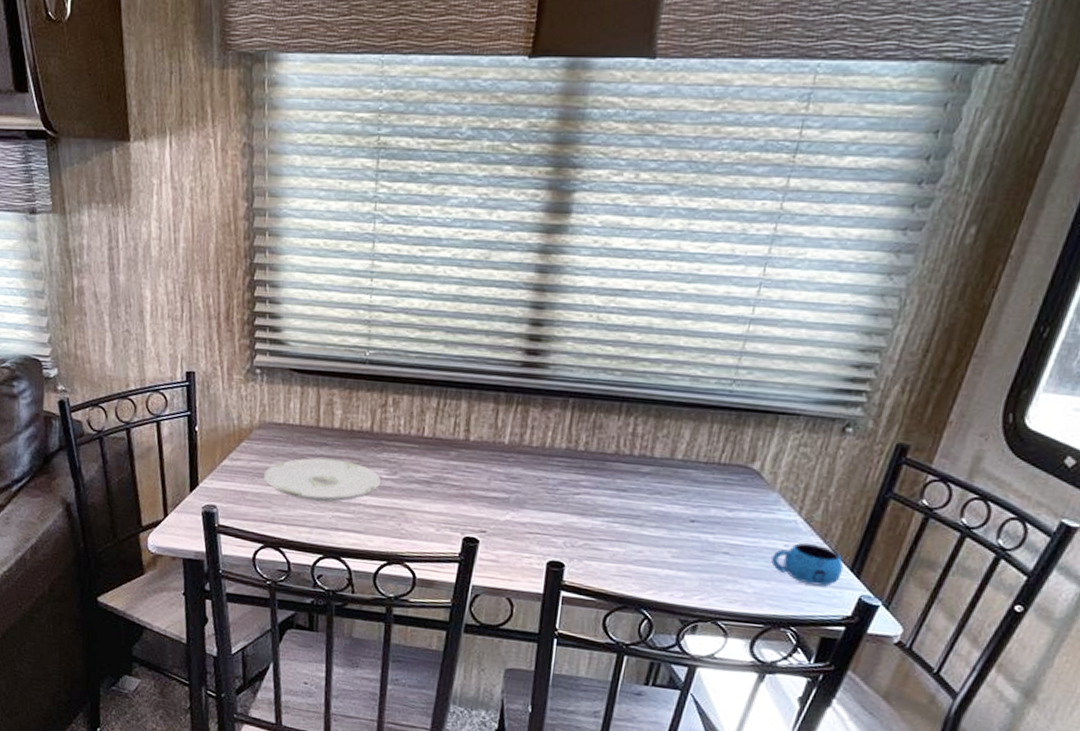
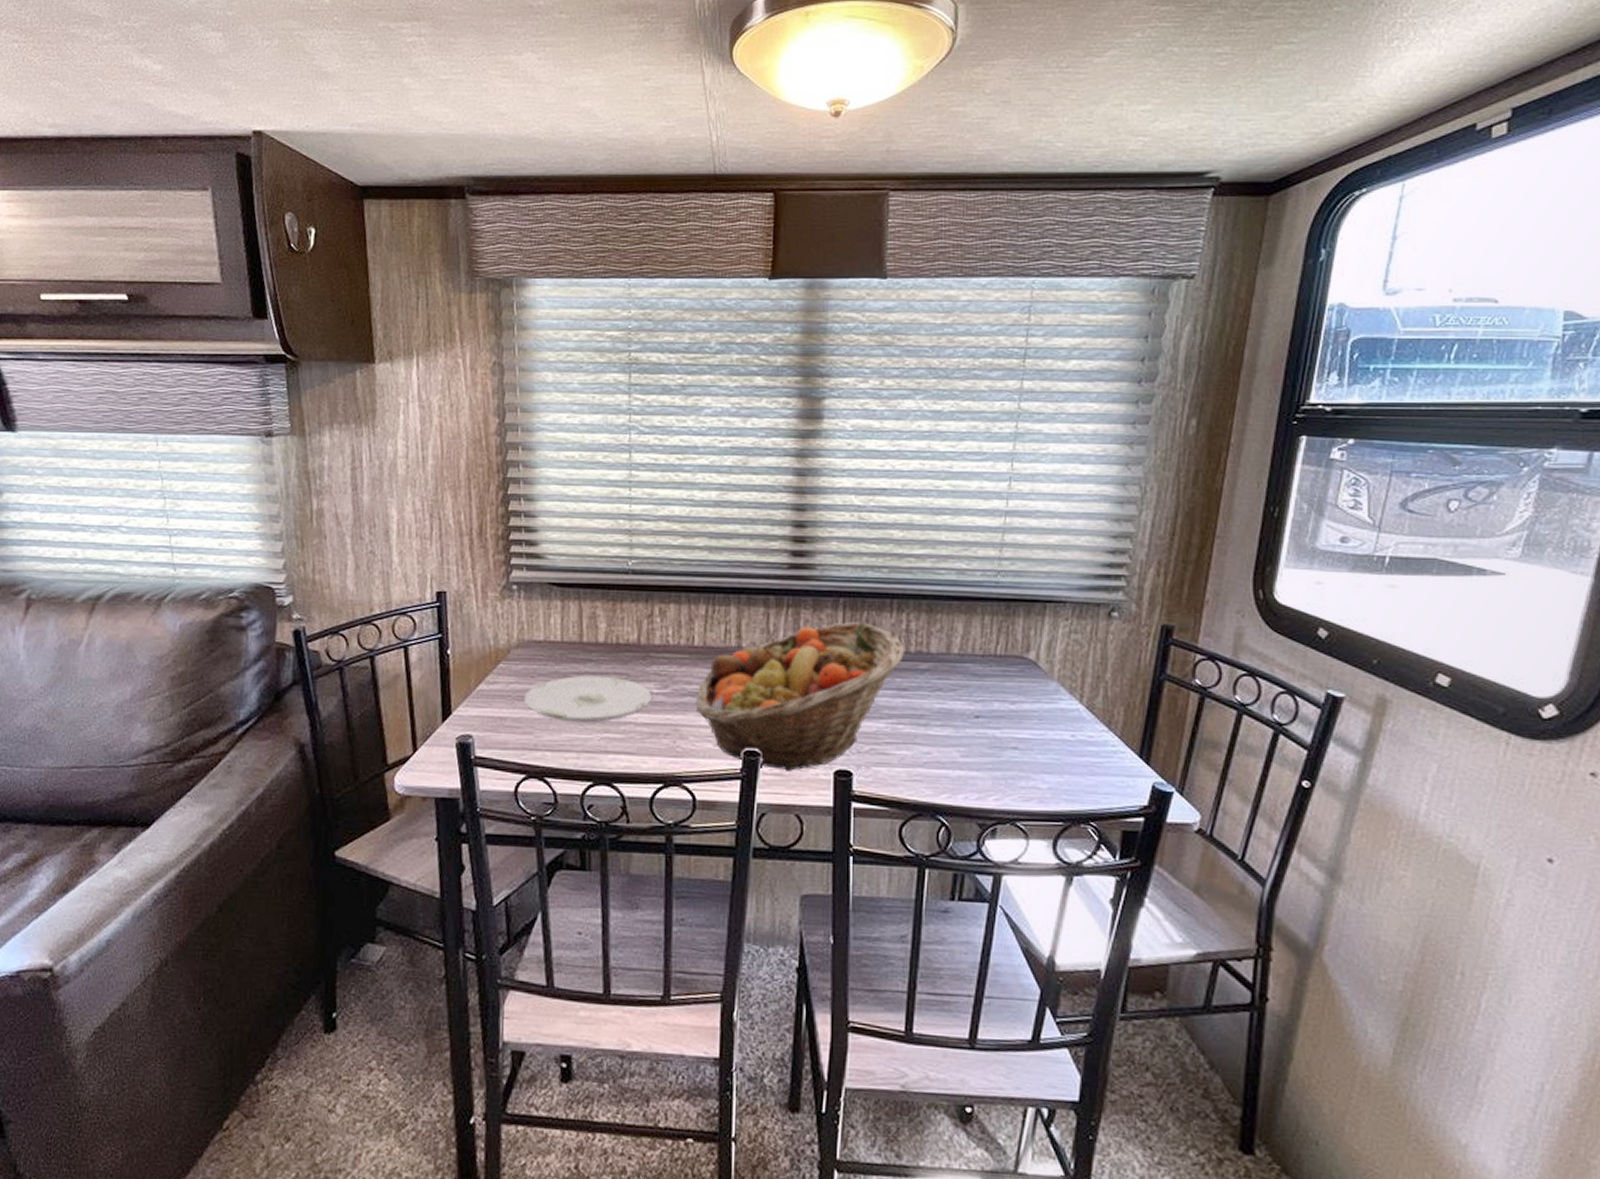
fruit basket: none [421,422,630,559] -> present [695,622,906,771]
mug: present [771,543,843,587] -> none [1061,732,1131,776]

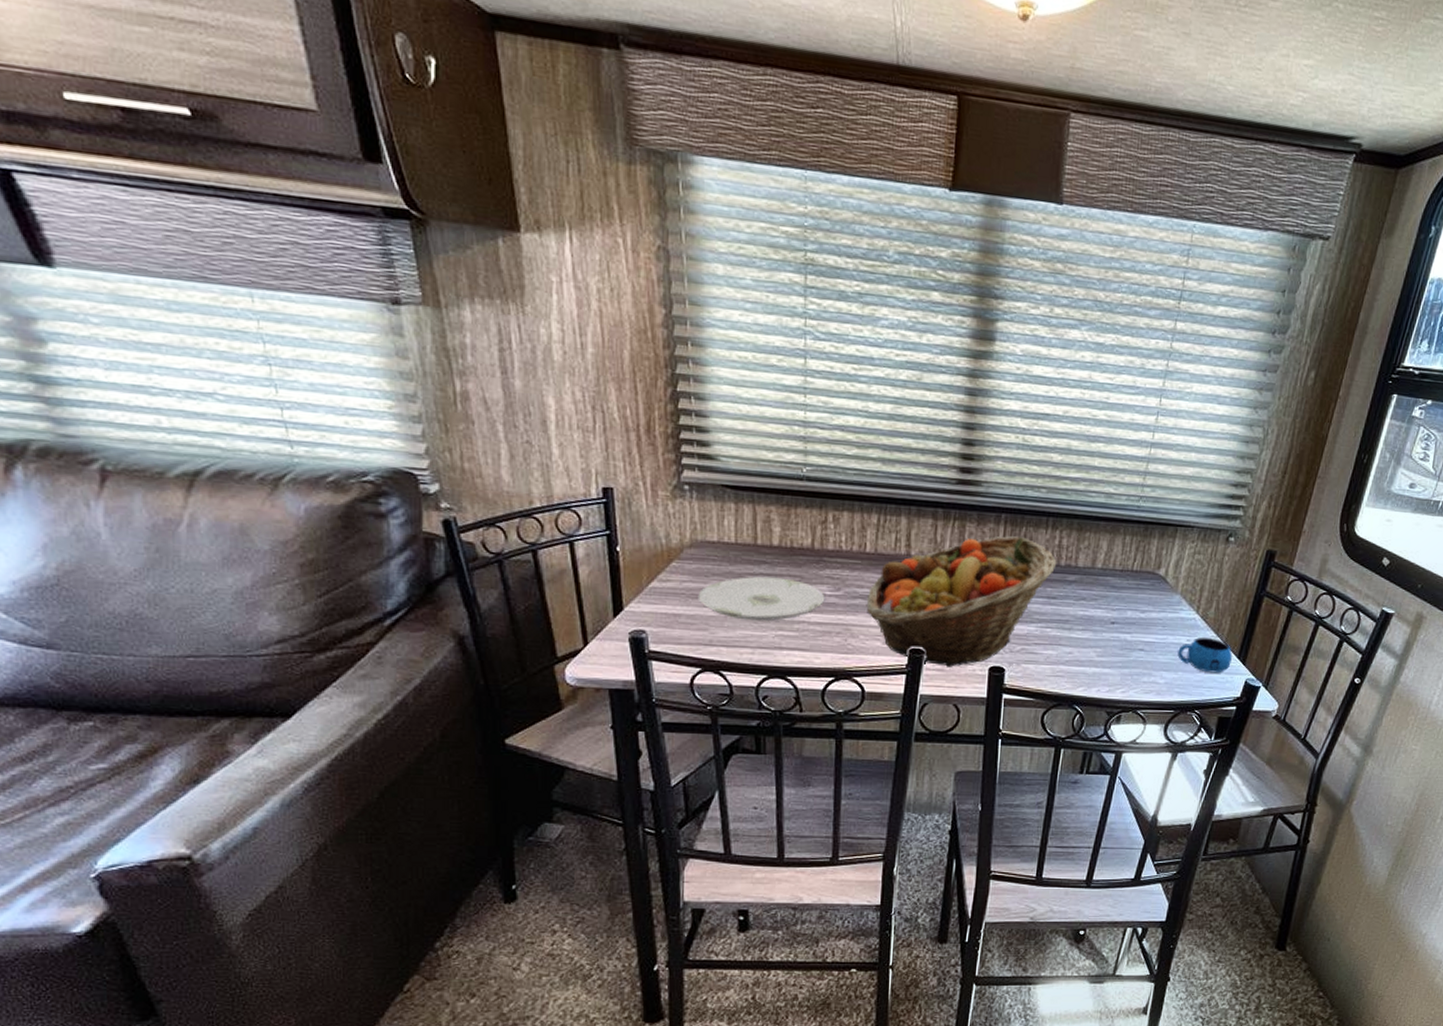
mug: none [1061,732,1131,776] -> present [1177,637,1232,673]

